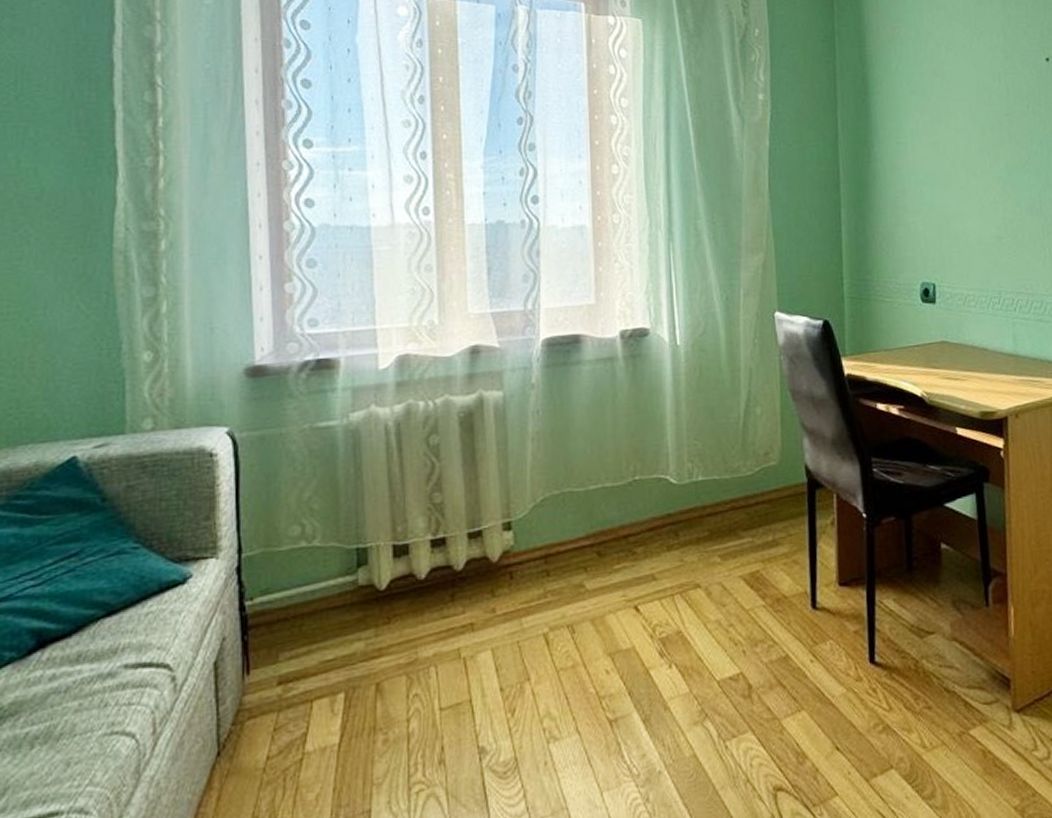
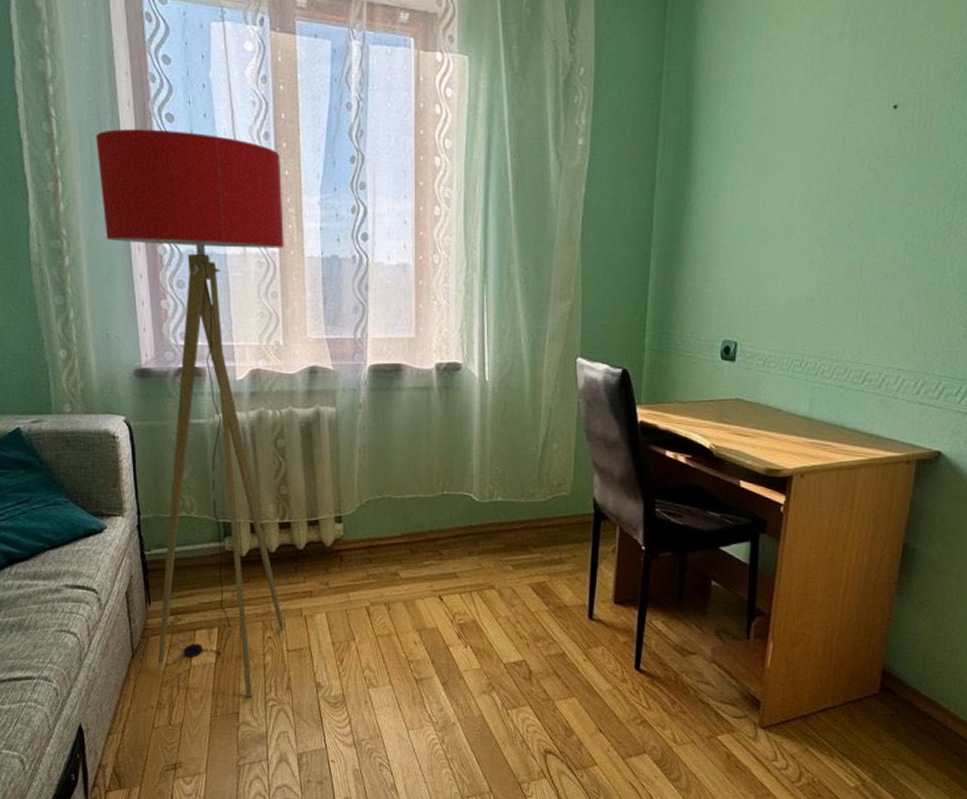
floor lamp: none [212,96,441,786] -> present [96,129,284,698]

